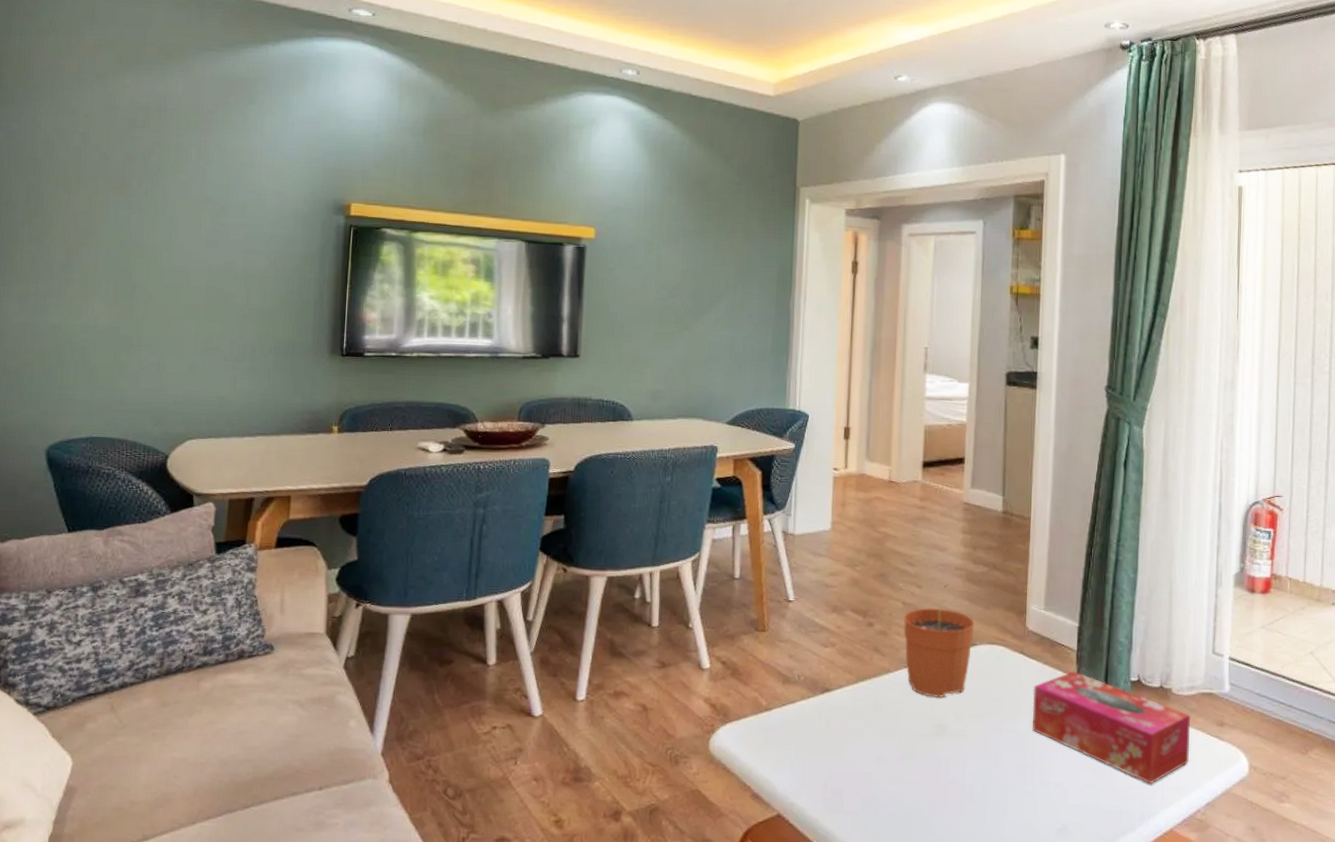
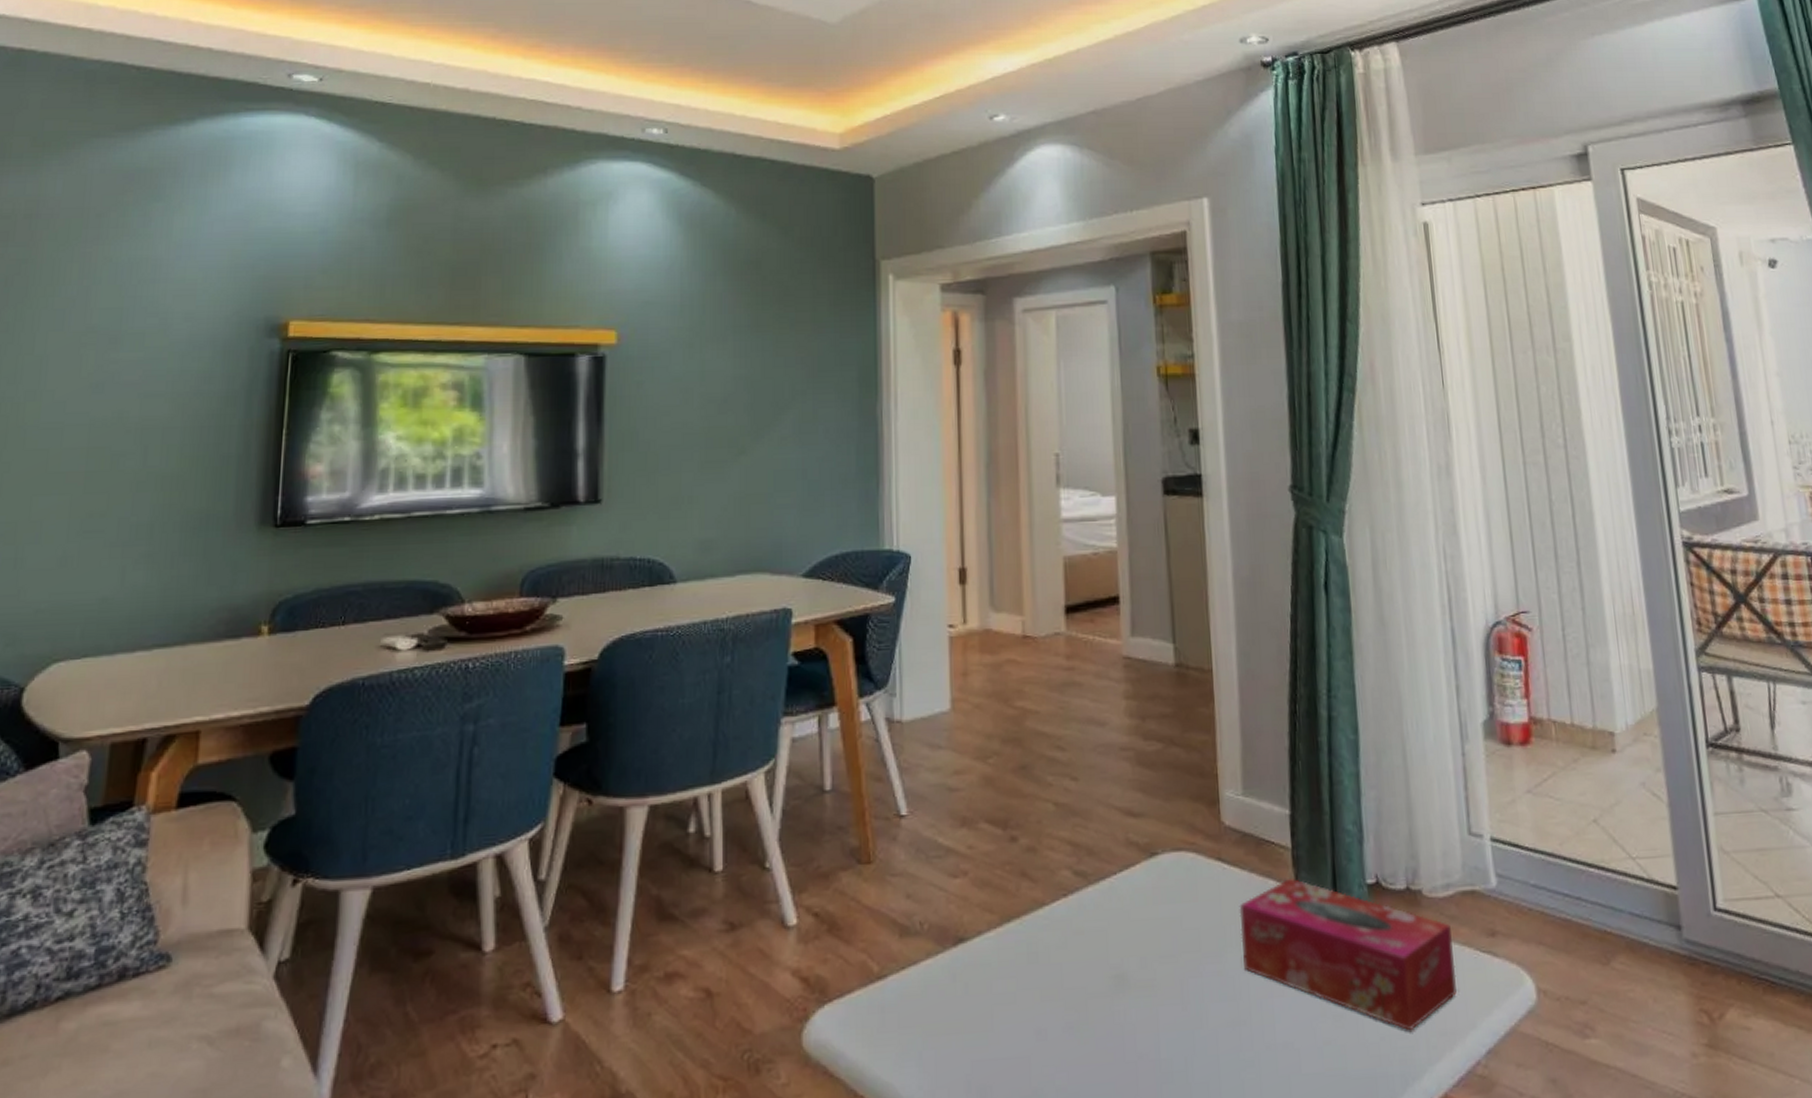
plant pot: present [903,583,976,698] -> none [1057,771,1154,935]

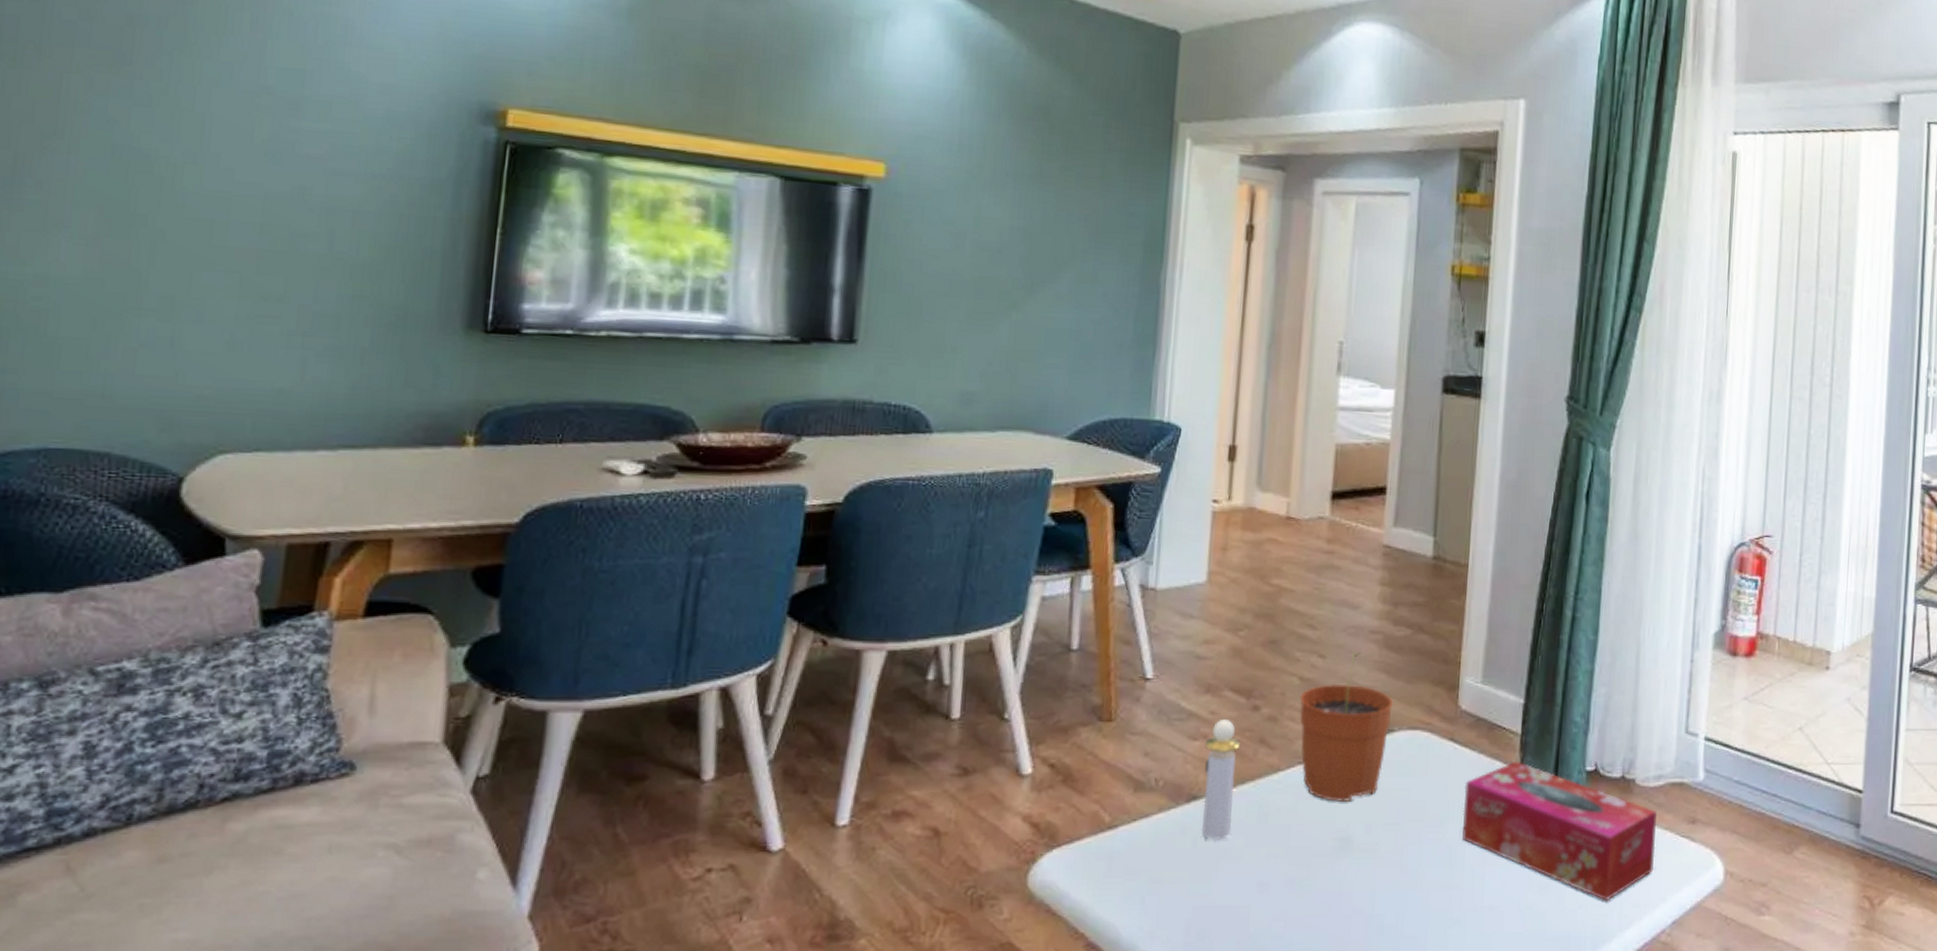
perfume bottle: none [965,852,1002,986] -> present [1201,718,1241,840]
plant pot: none [1057,771,1154,935] -> present [1300,651,1394,802]

